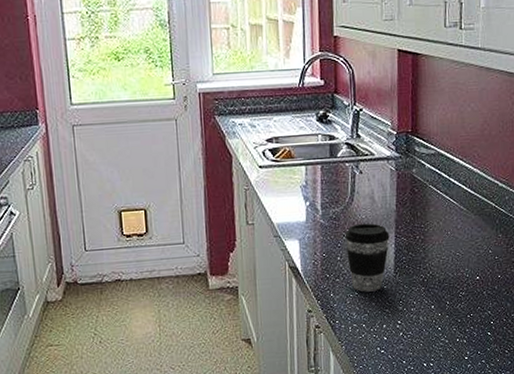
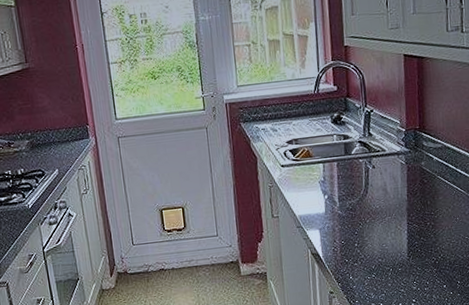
coffee cup: present [345,223,390,292] -> none [361,212,402,275]

